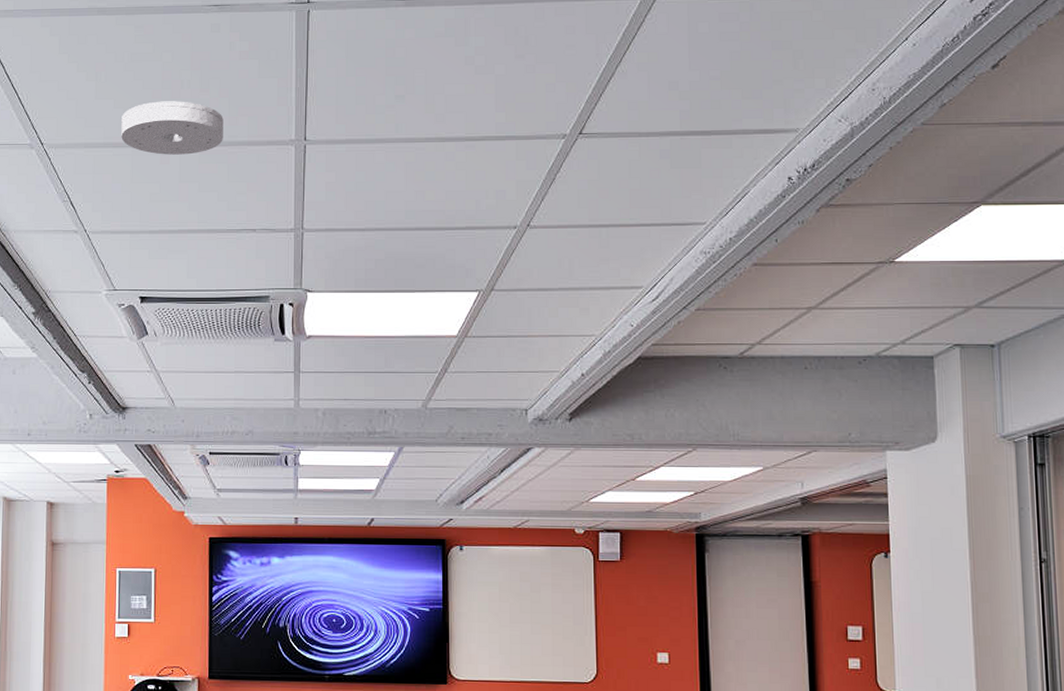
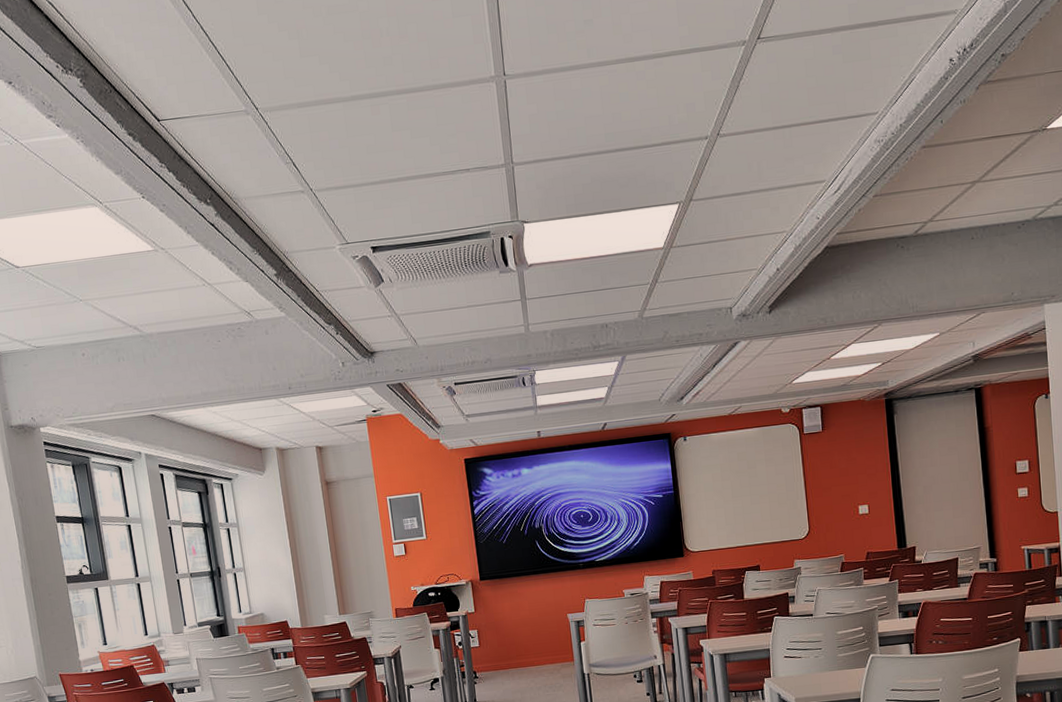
smoke detector: present [121,101,224,155] -> none [328,49,428,106]

